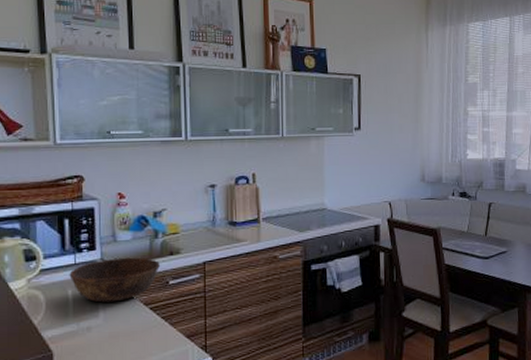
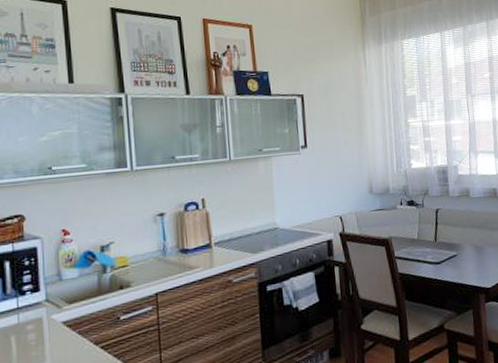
bowl: present [69,257,161,303] -> none [11,294,111,347]

